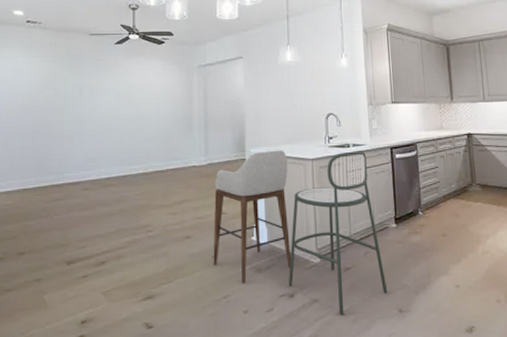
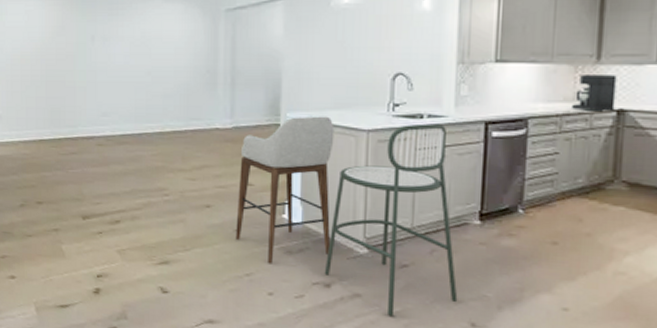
coffee maker: none [440,110,466,136] -> present [570,75,617,112]

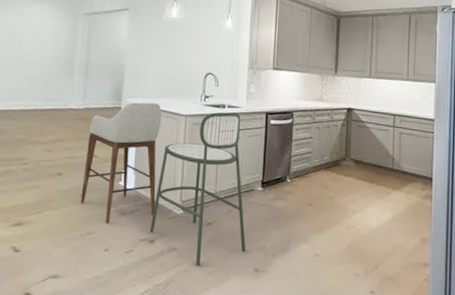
coffee maker: present [570,75,617,112] -> none [320,82,347,109]

